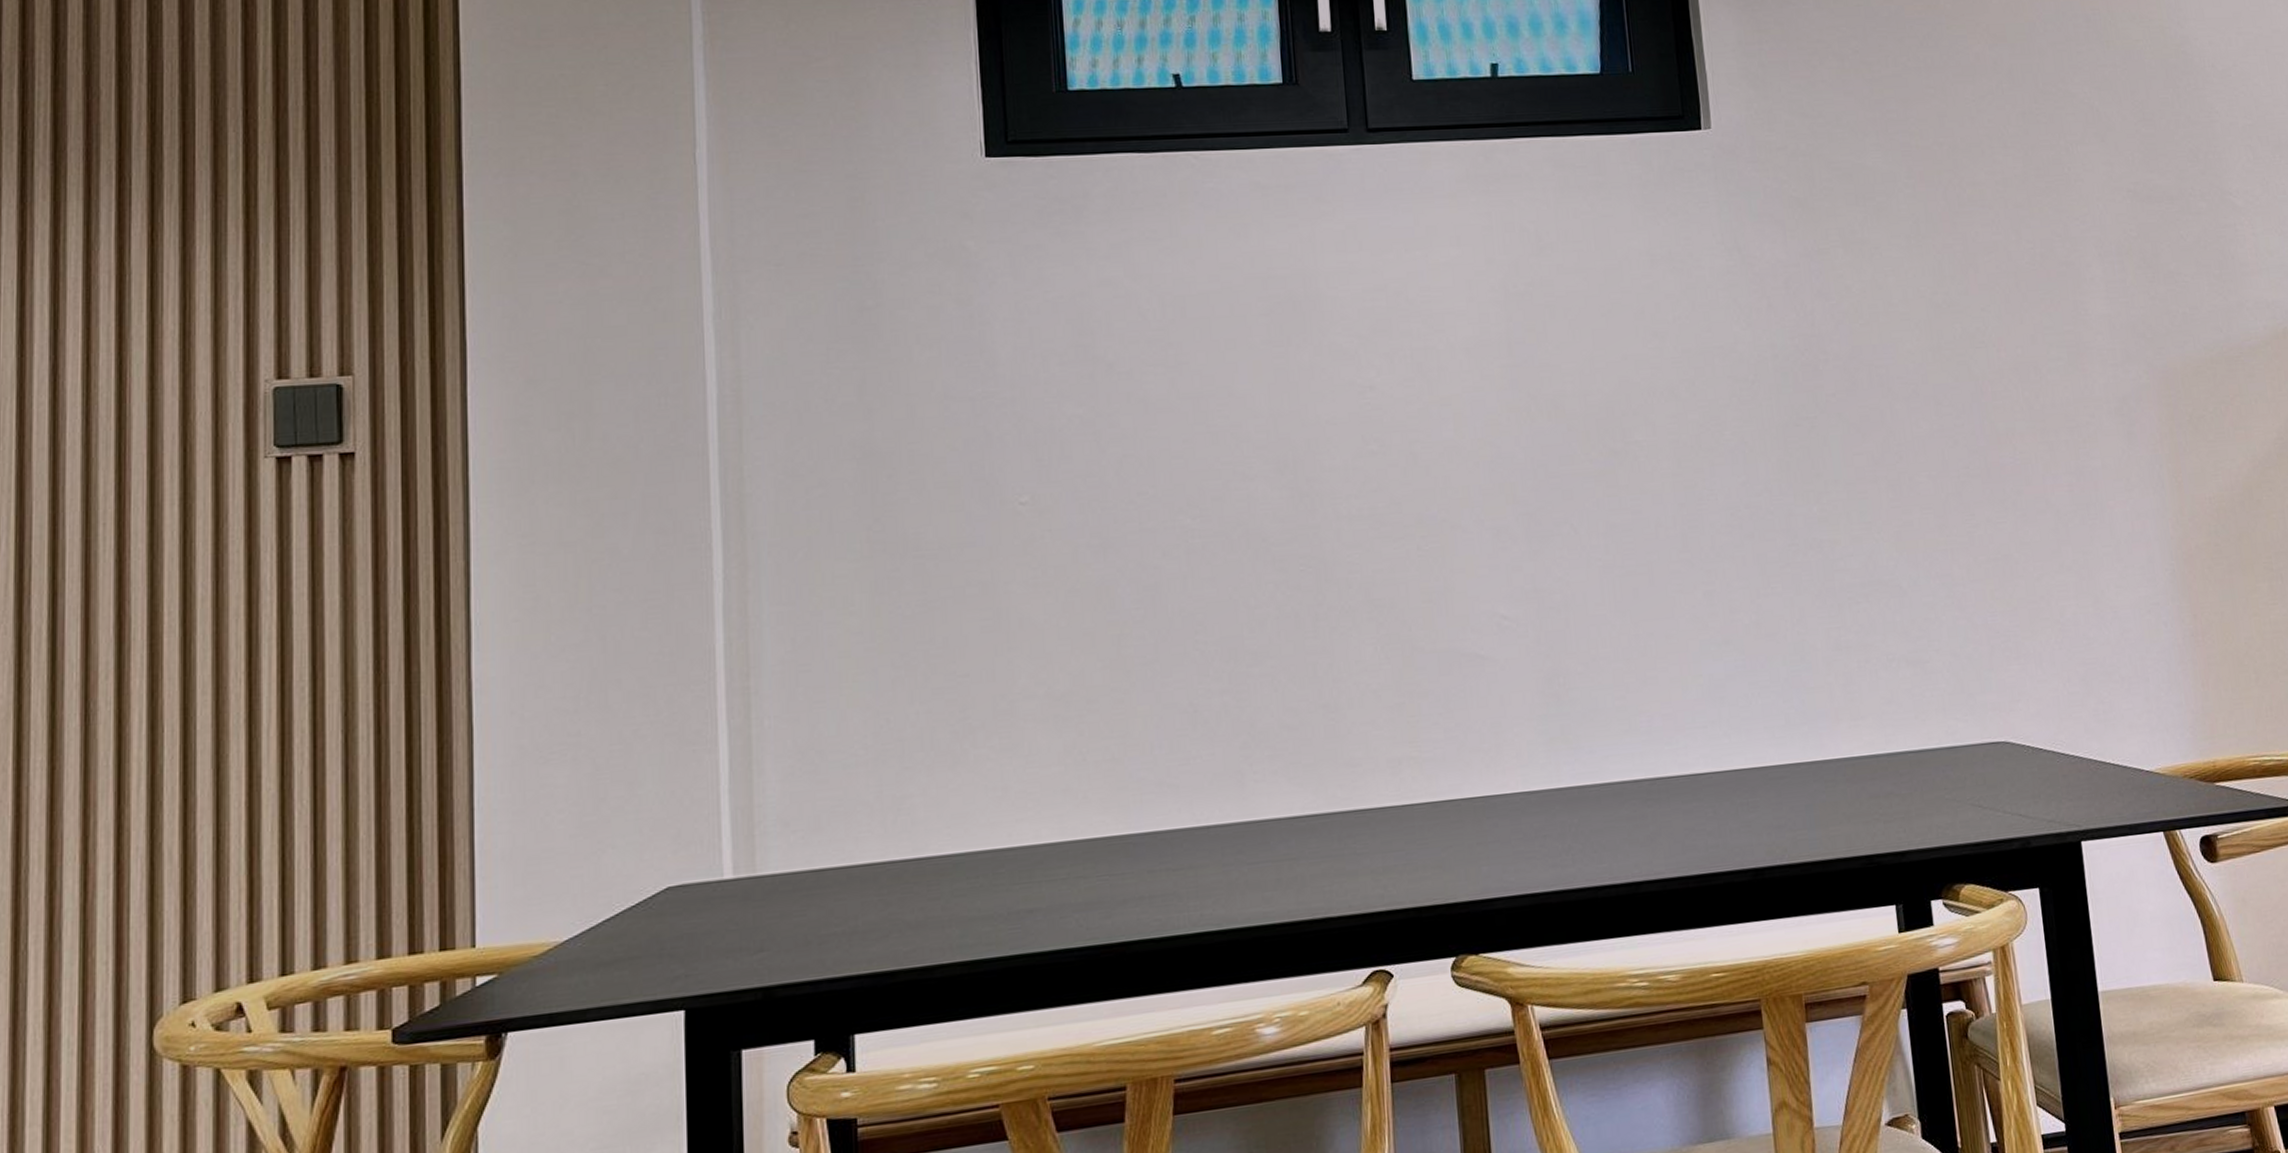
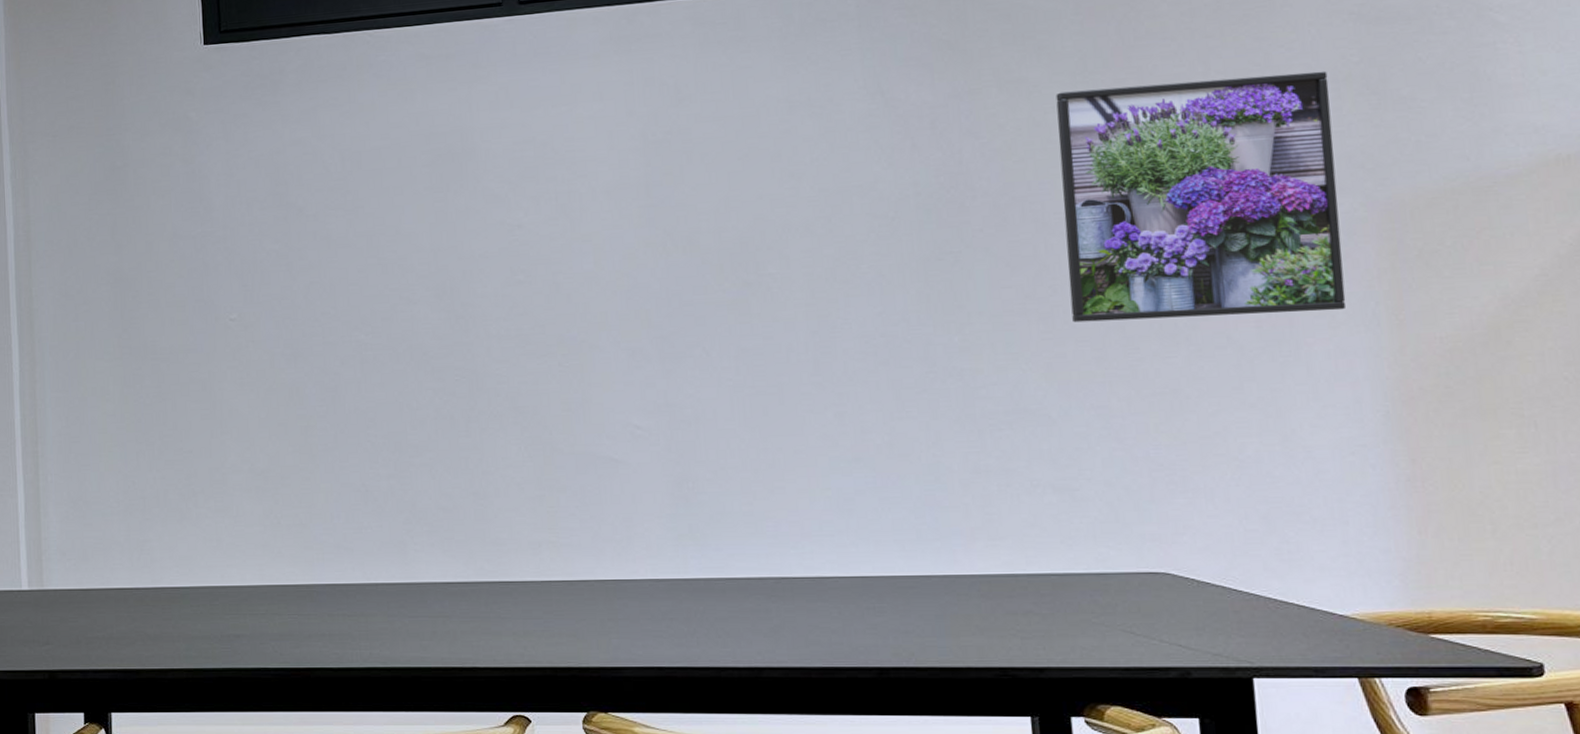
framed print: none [1894,244,2138,490] -> present [1055,71,1347,323]

